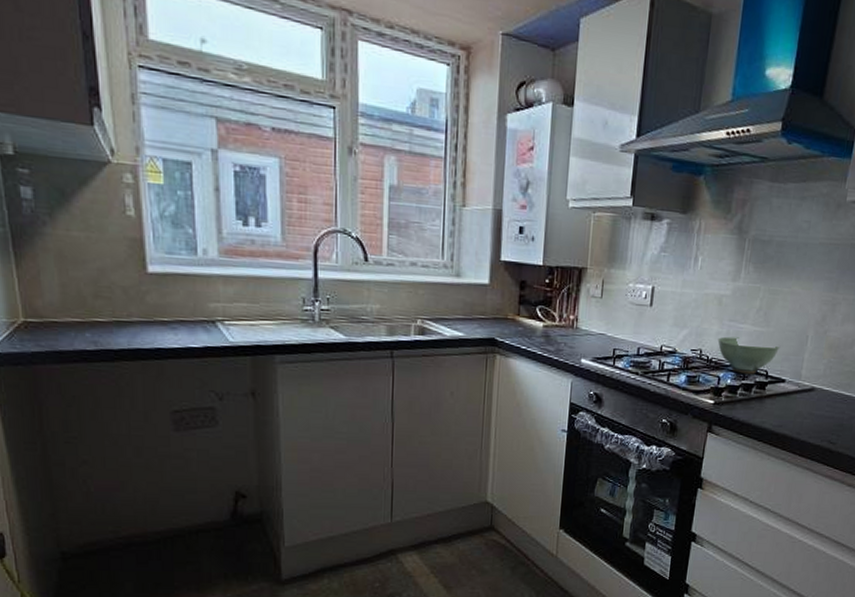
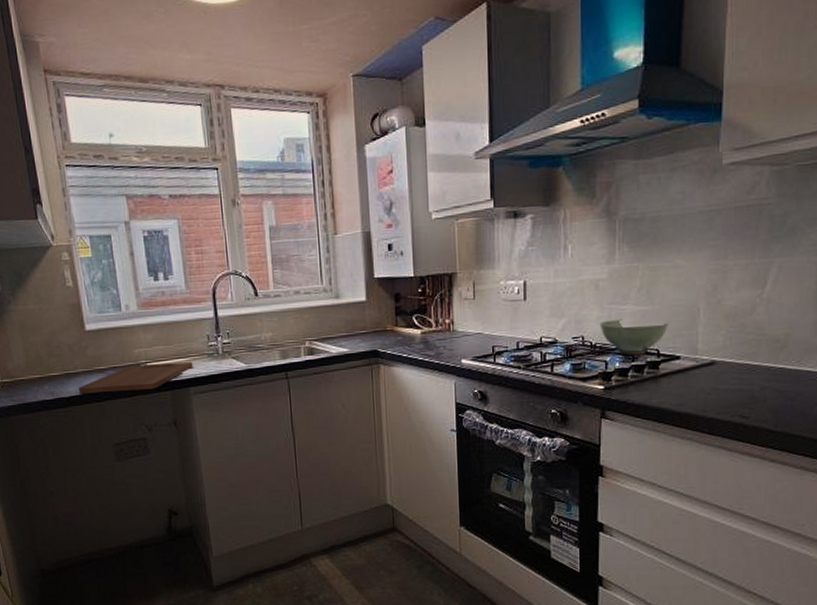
cutting board: none [132,321,282,352] -> present [79,362,193,394]

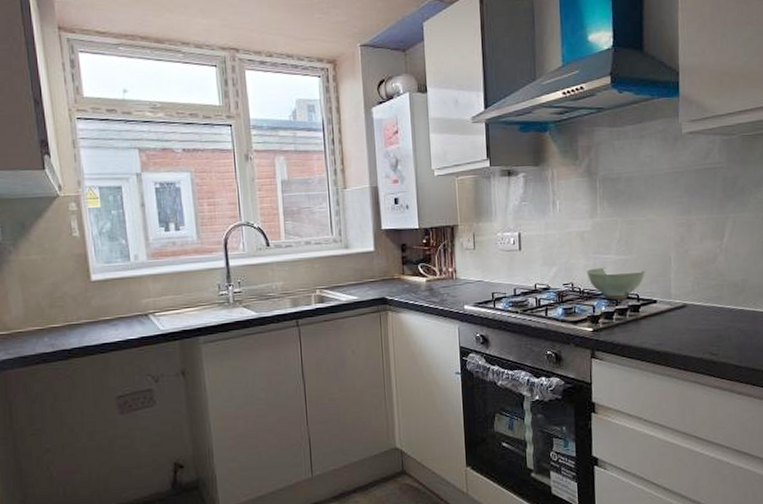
cutting board: present [79,362,193,394] -> none [82,311,203,346]

